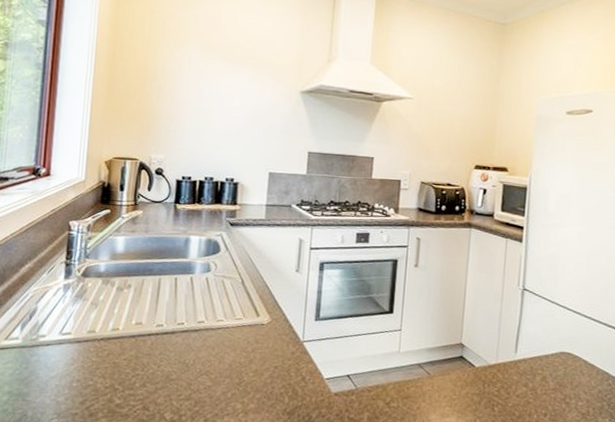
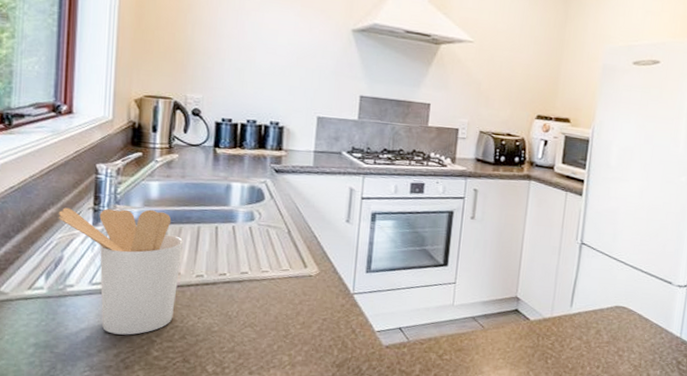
utensil holder: none [34,262,145,383] -> present [58,207,183,335]

